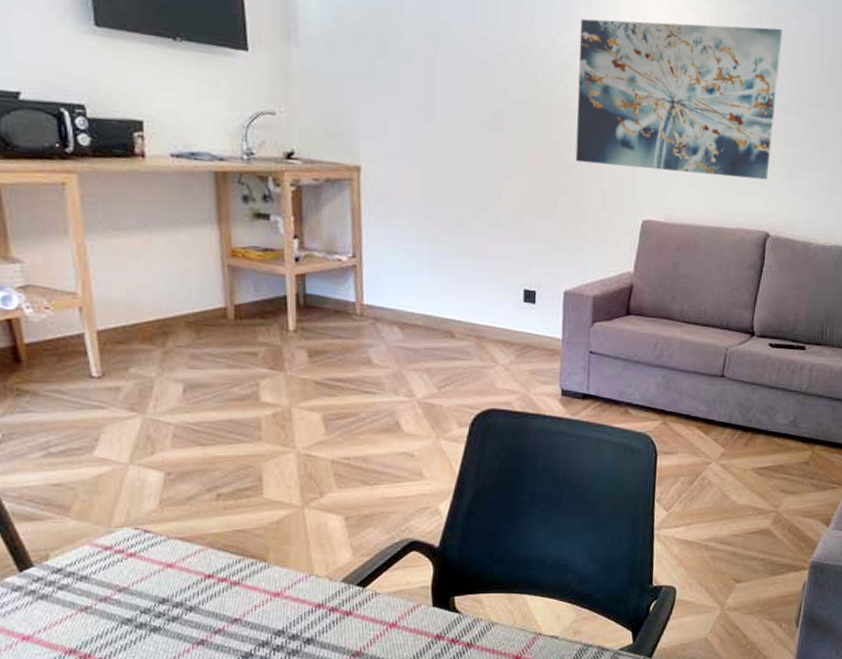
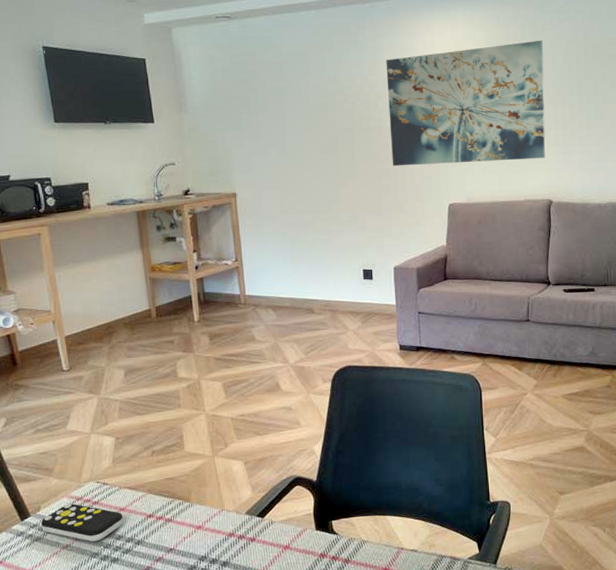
remote control: none [49,554,171,604] -> present [41,503,124,542]

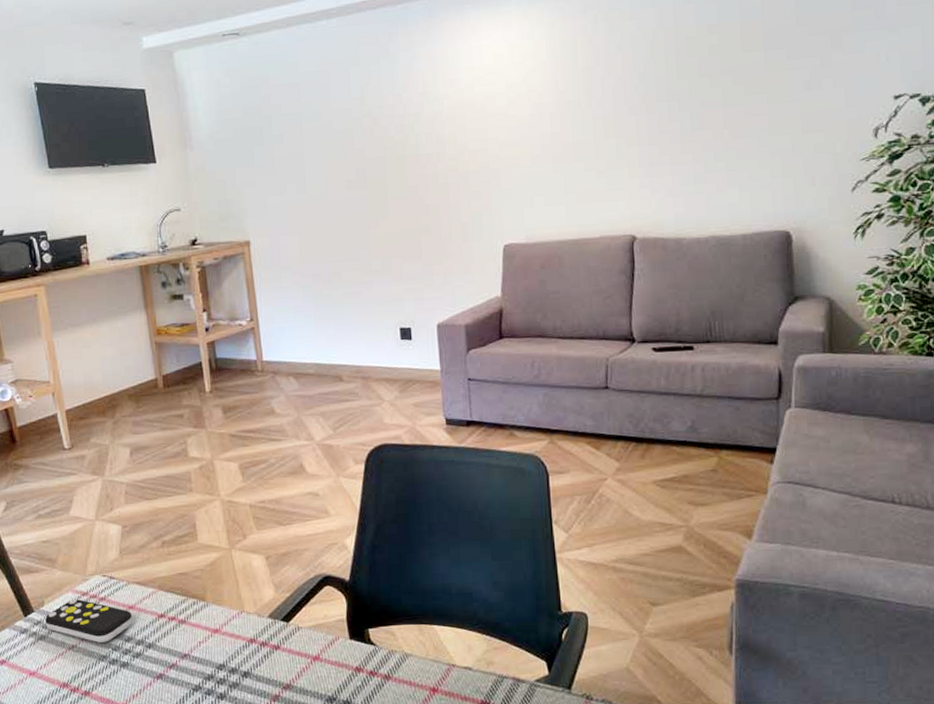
wall art: present [386,40,546,166] -> none [423,34,626,202]

